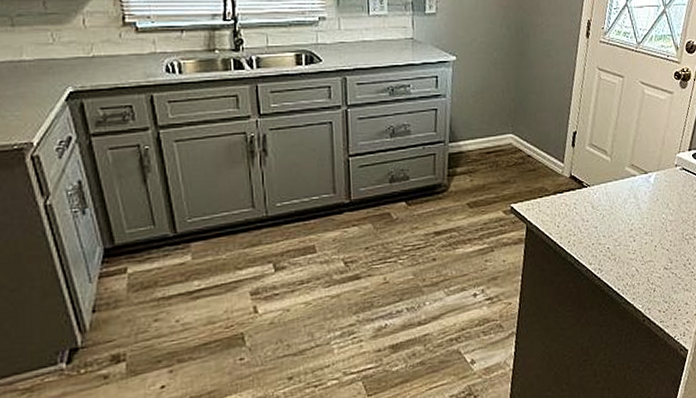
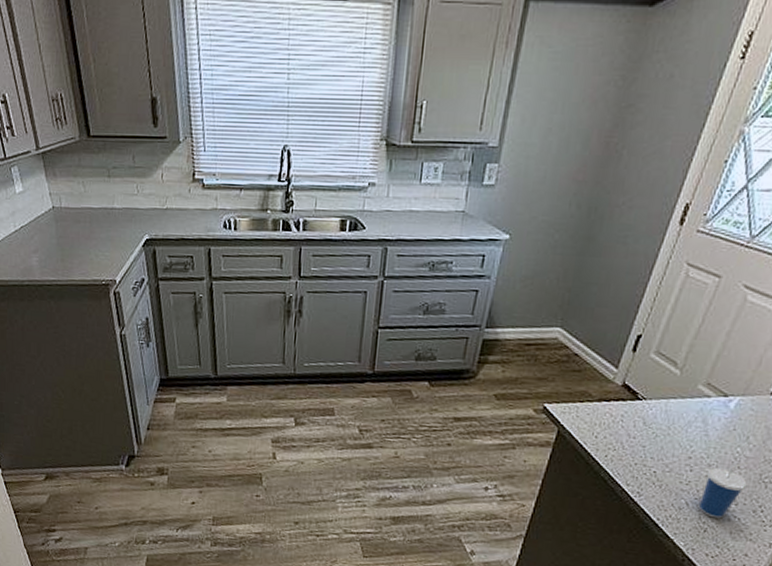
cup: none [646,224,675,278] -> present [699,461,751,519]

